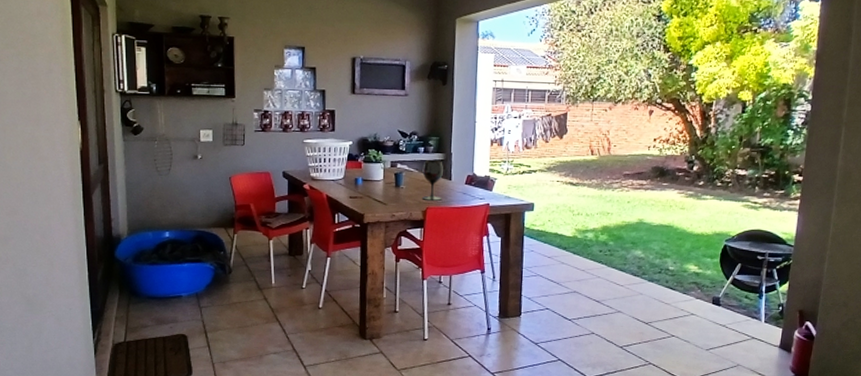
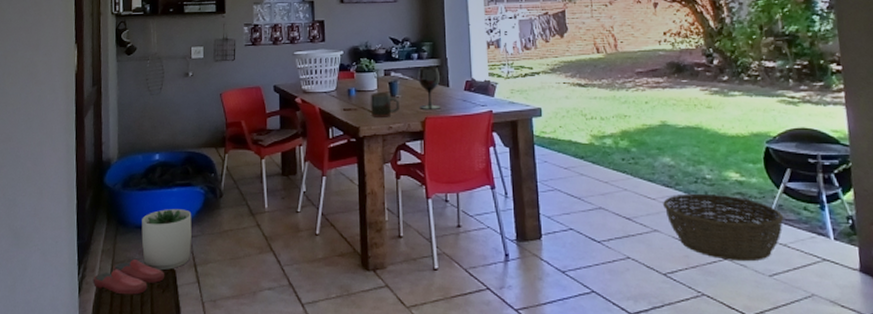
slippers: none [109,325,177,356] -> present [93,258,165,295]
planter: none [153,282,202,336] -> present [141,209,192,271]
mug: none [375,183,403,206] -> present [370,93,399,117]
basket: none [629,281,728,337] -> present [663,193,784,260]

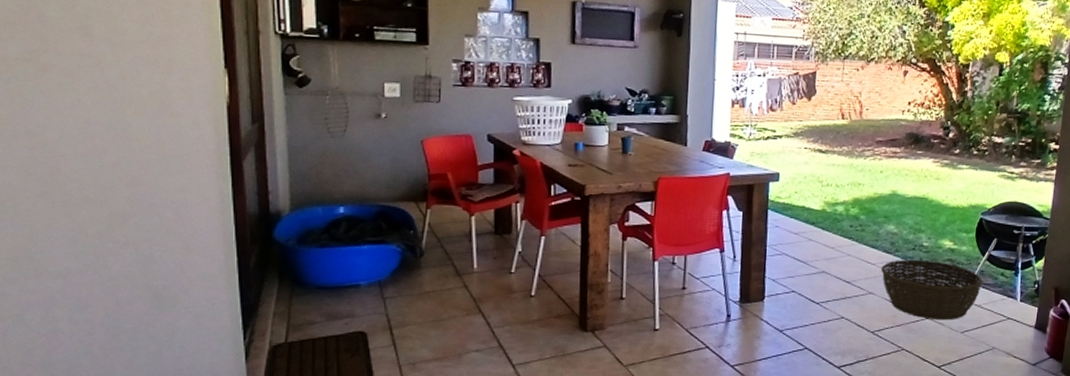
slippers: present [93,258,165,295] -> none [264,321,354,360]
planter: present [141,209,192,271] -> none [323,268,386,334]
mug: present [370,93,399,117] -> none [598,148,632,176]
wine glass: present [418,67,441,111] -> none [654,123,678,171]

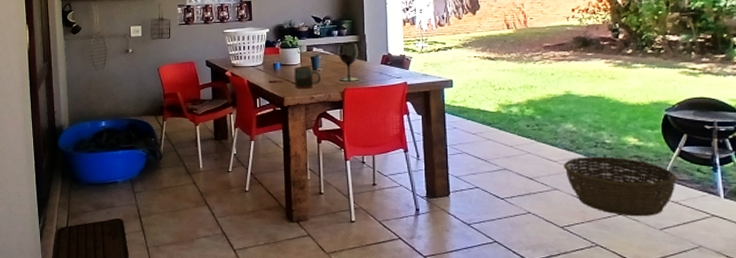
mug: none [598,148,632,176] -> present [293,66,321,89]
wine glass: none [654,123,678,171] -> present [338,42,359,82]

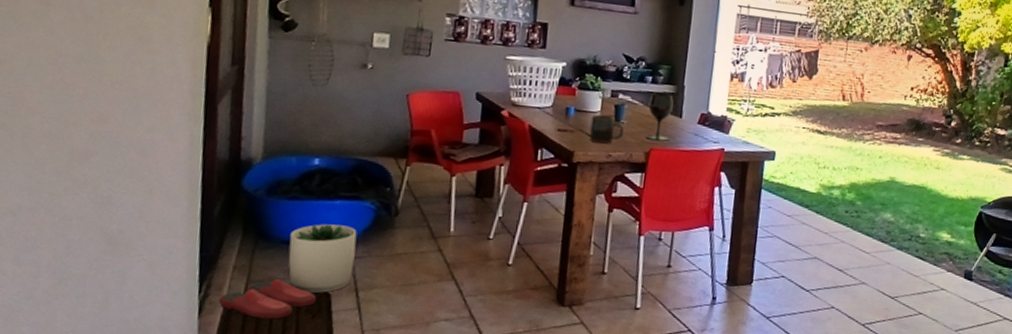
slippers: none [53,210,114,241] -> present [220,278,317,320]
planter: none [92,169,136,221] -> present [288,224,357,294]
basket: present [564,156,678,216] -> none [875,249,980,316]

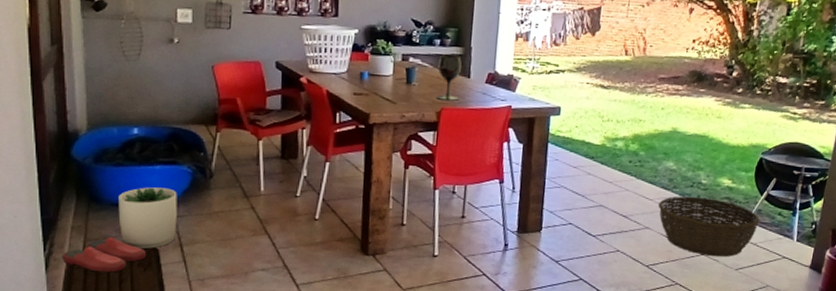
mug: present [589,114,624,144] -> none [383,78,415,105]
basket: none [875,249,980,316] -> present [658,196,760,256]

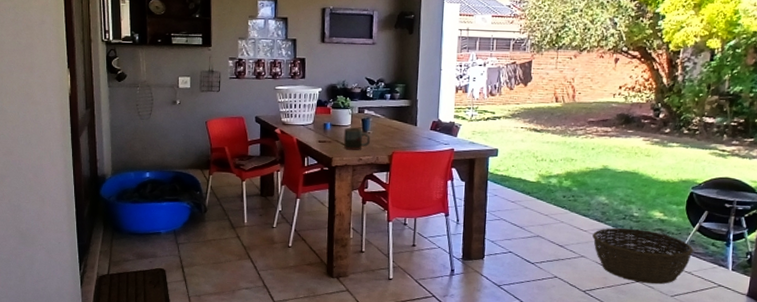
slippers: present [63,236,147,273] -> none [94,259,156,289]
planter: present [118,187,177,250] -> none [135,220,179,270]
mug: none [383,78,415,105] -> present [343,128,370,150]
wine glass: present [437,54,462,102] -> none [388,106,409,146]

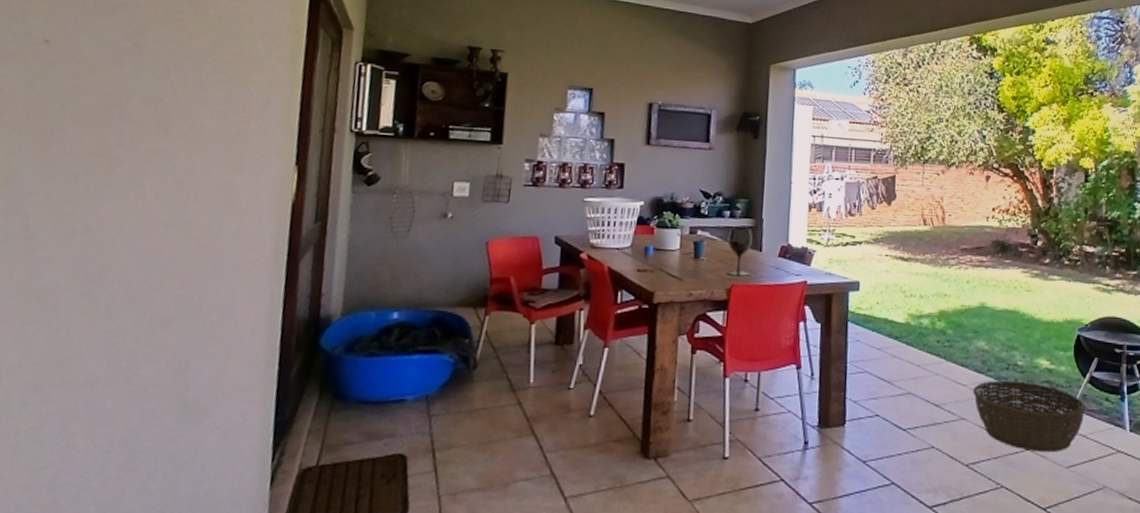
mug: present [343,128,370,150] -> none [669,253,704,282]
wine glass: none [388,106,409,146] -> present [727,226,753,277]

